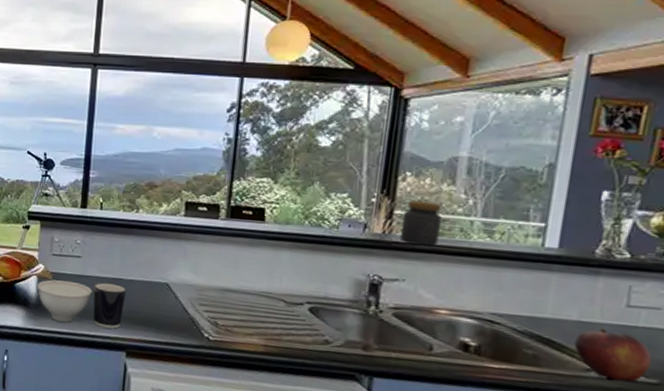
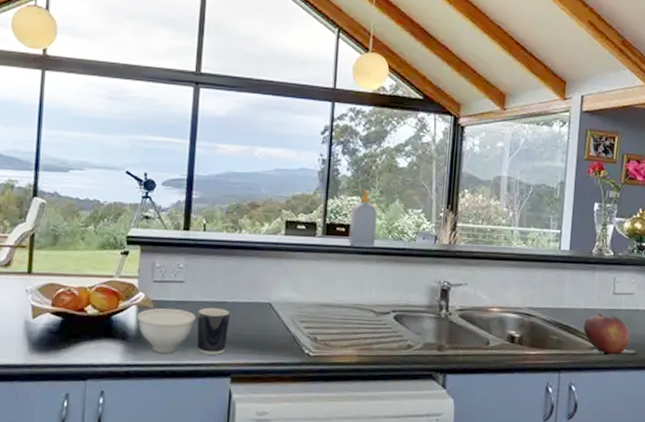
soap bottle: none [256,170,292,234] -> present [348,189,378,248]
jar: present [399,200,442,247] -> none [462,214,491,254]

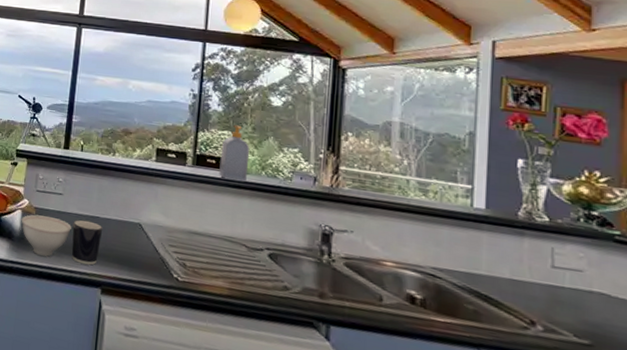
fruit: present [583,313,630,355] -> none [510,287,581,343]

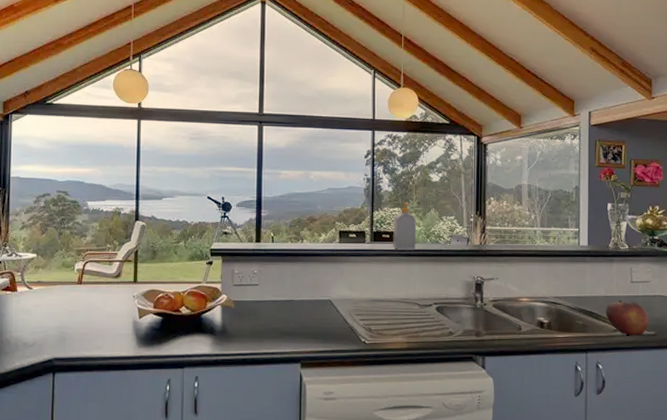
bowl: present [21,214,72,257] -> none [221,306,269,344]
mug: present [71,219,103,266] -> none [270,305,298,345]
fruit: none [510,287,581,343] -> present [605,299,649,336]

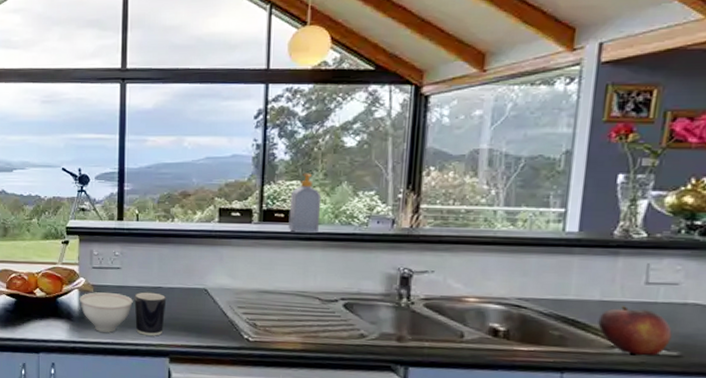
bowl: none [221,306,269,344] -> present [79,292,133,333]
mug: none [270,305,298,345] -> present [134,292,167,336]

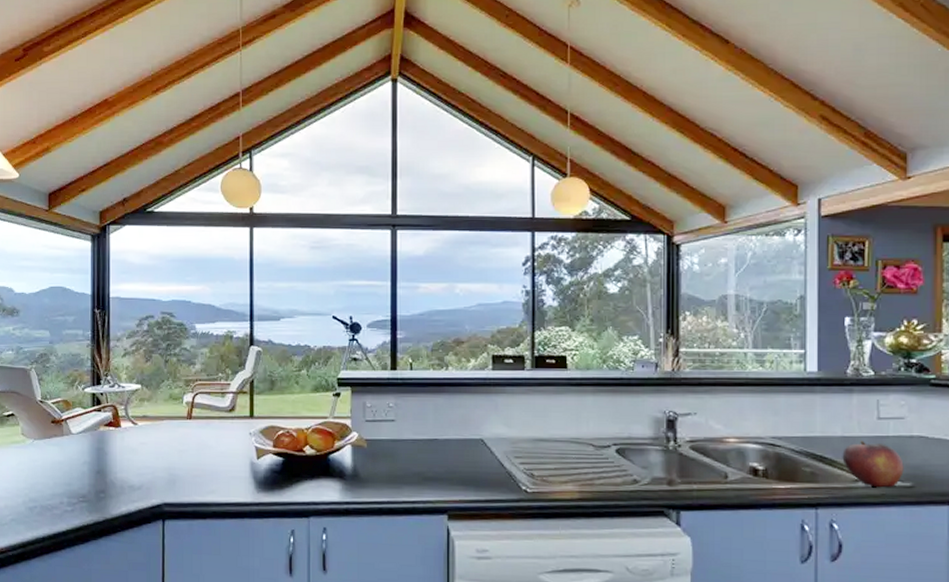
bowl: present [79,292,133,333] -> none [352,446,409,491]
mug: present [134,292,167,336] -> none [410,445,443,492]
soap bottle: present [288,173,322,234] -> none [560,318,590,379]

